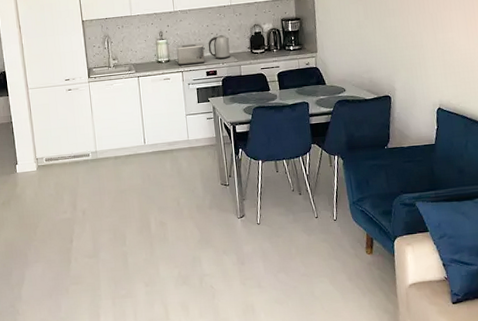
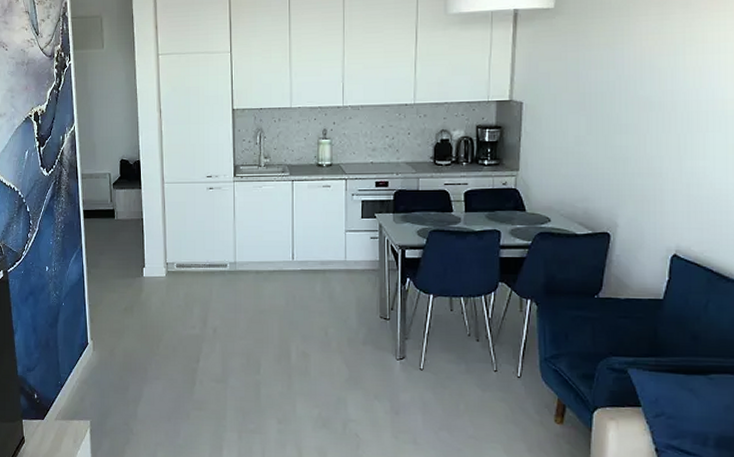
toaster: present [176,42,205,66] -> none [340,146,377,172]
kettle: present [208,35,231,60] -> none [381,139,409,169]

